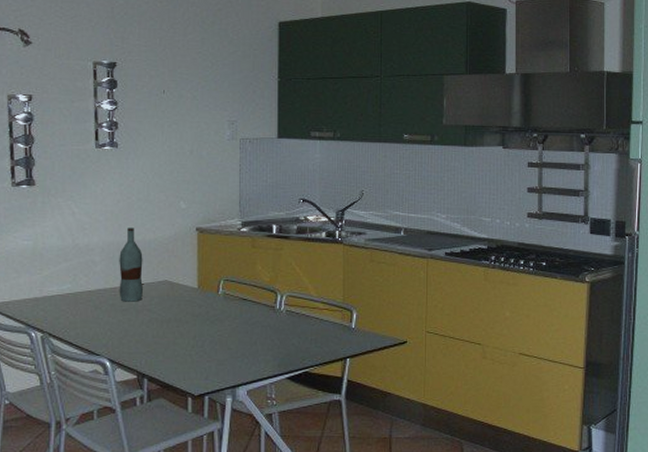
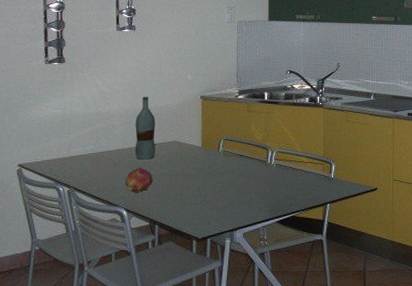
fruit: none [108,311,141,341] -> present [125,167,153,193]

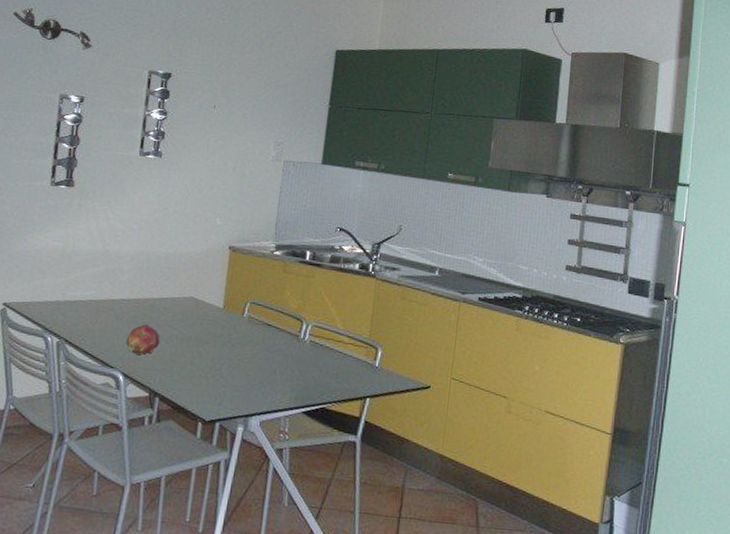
bottle: present [135,97,156,160] -> none [142,239,172,316]

